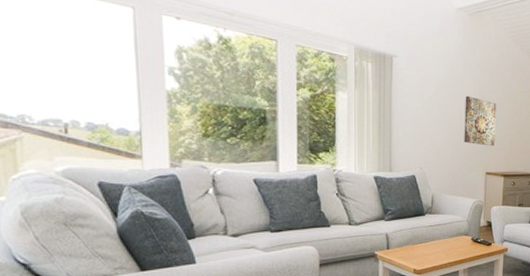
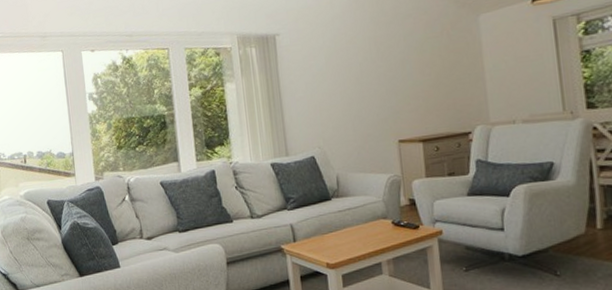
wall art: present [464,95,496,147] -> none [360,56,405,111]

